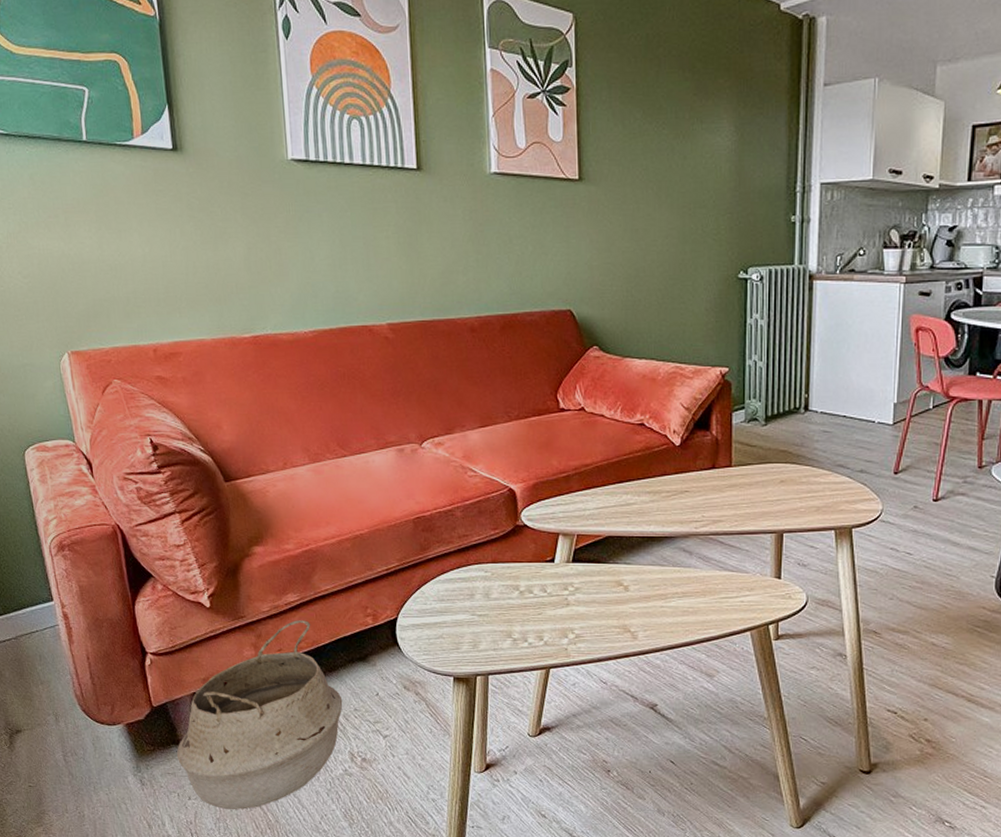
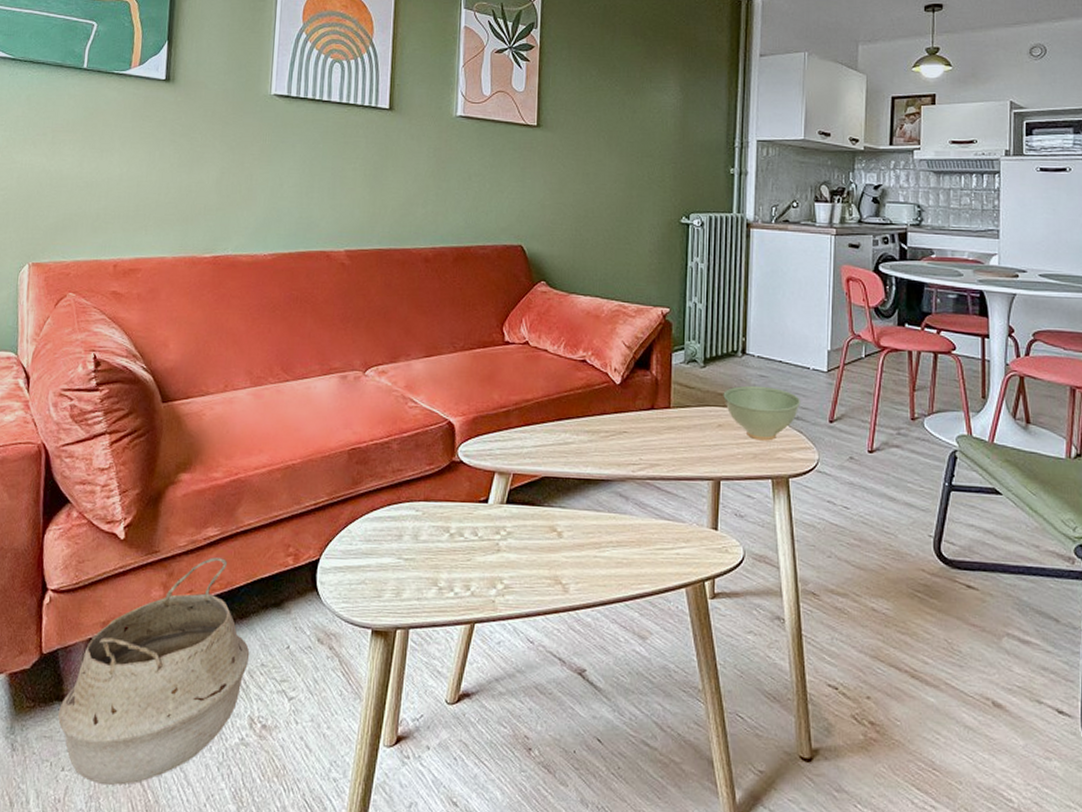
bowl: none [785,441,866,494] -> present [723,385,801,441]

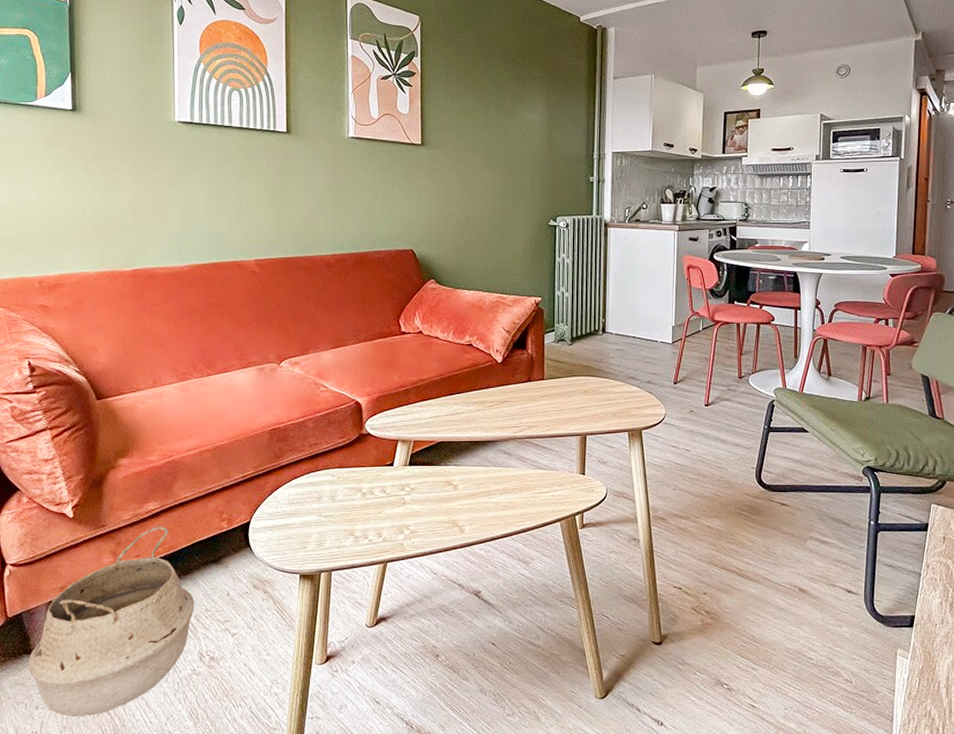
bowl: present [723,385,801,441] -> none [587,357,651,402]

